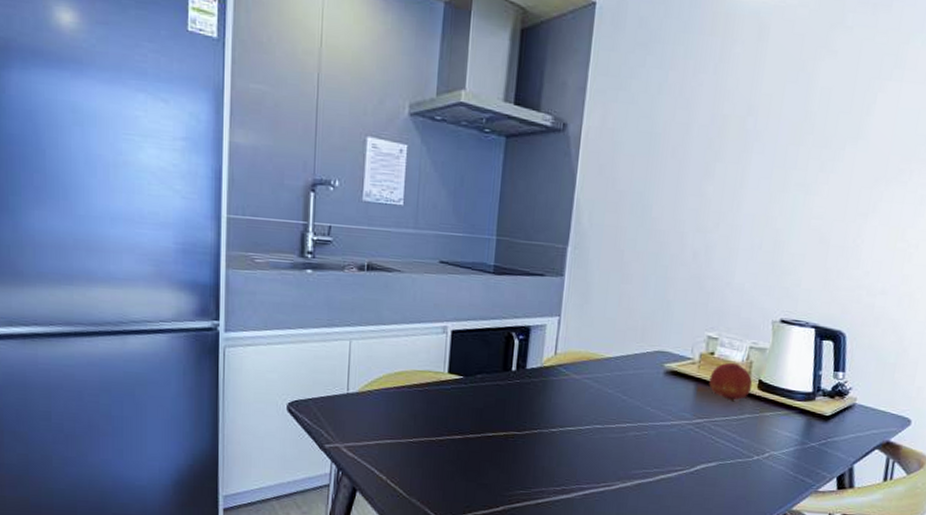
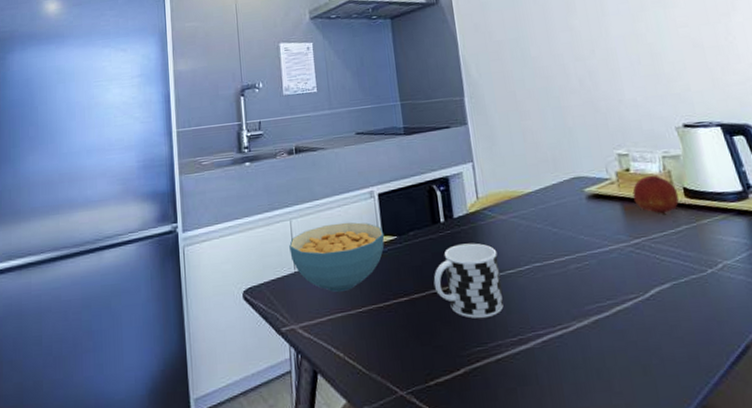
cereal bowl: none [345,352,450,420] -> present [289,222,385,292]
cup: none [491,395,562,467] -> present [433,243,504,319]

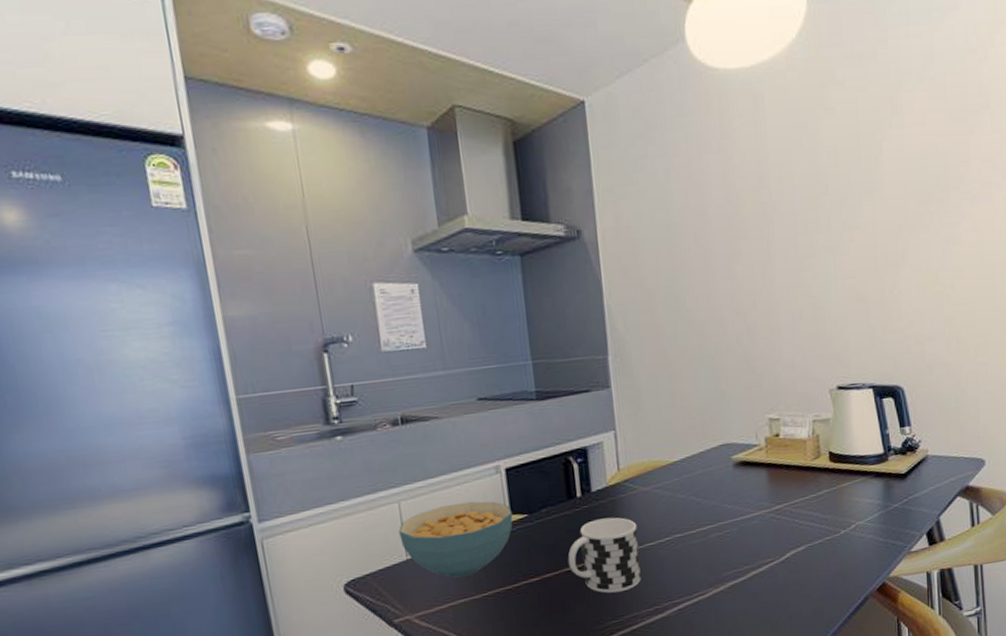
fruit: present [632,175,680,215] -> none [780,440,824,480]

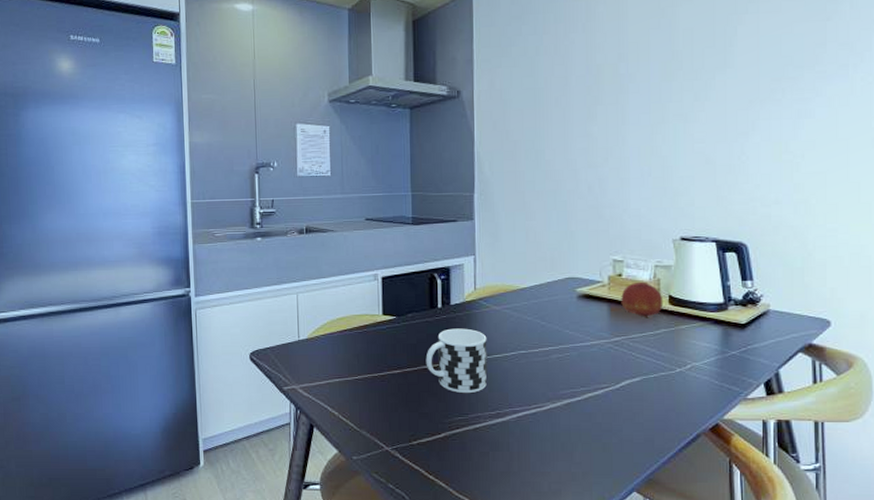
cereal bowl: present [399,501,513,578] -> none [295,300,384,360]
fruit: none [780,440,824,480] -> present [621,281,664,318]

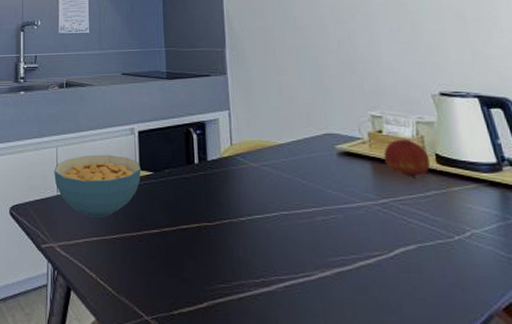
cereal bowl: none [295,300,384,360] -> present [54,154,142,217]
cup: present [425,328,488,394] -> none [184,186,249,258]

